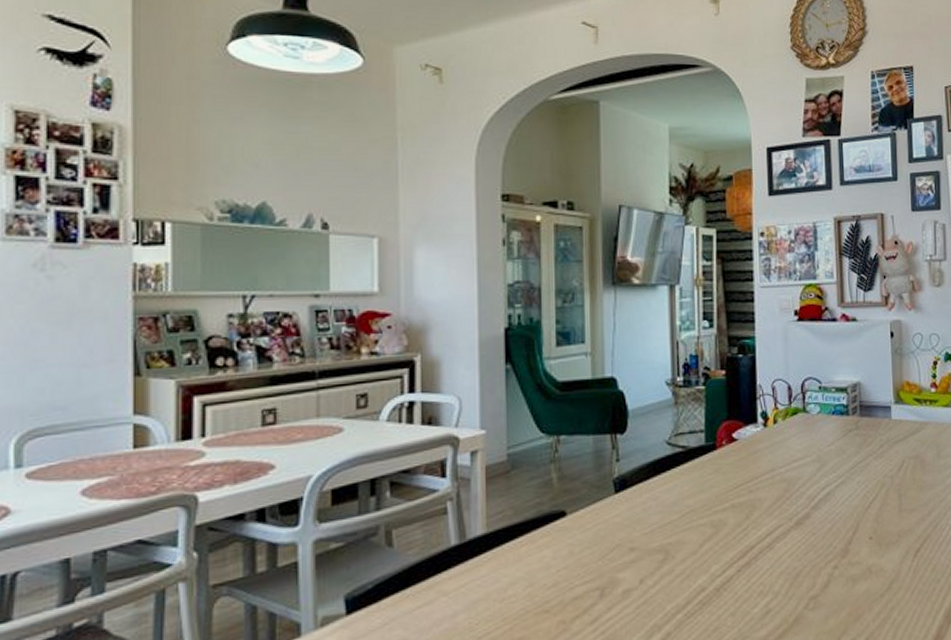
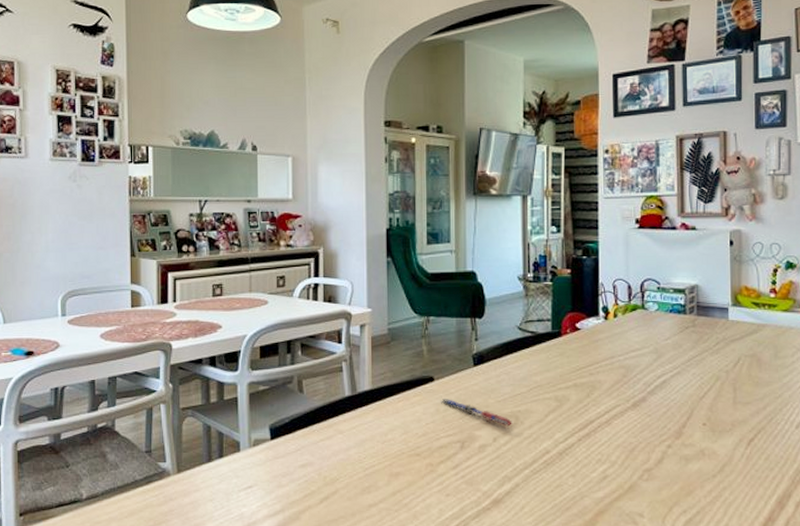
pen: none [575,535,662,563] -> present [441,398,512,425]

